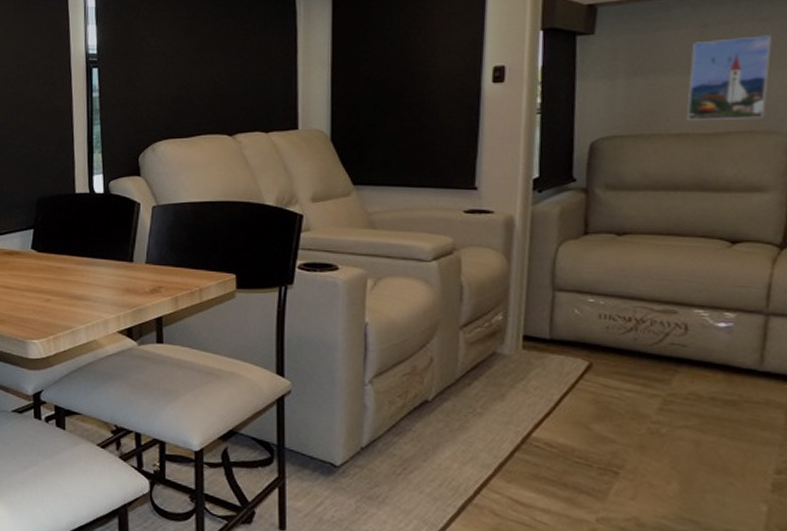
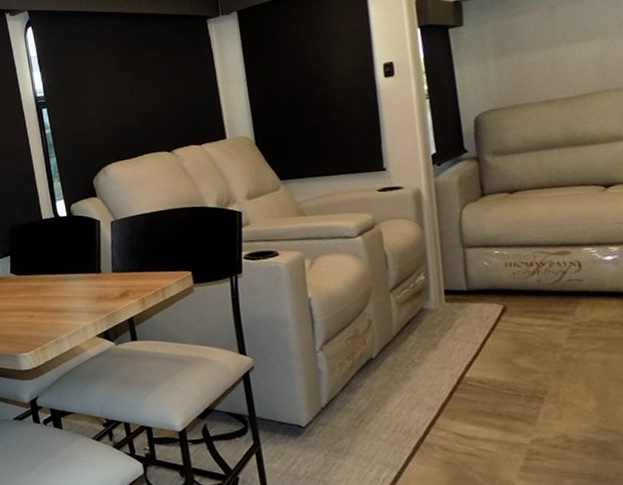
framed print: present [686,35,773,121] -> none [546,8,615,89]

